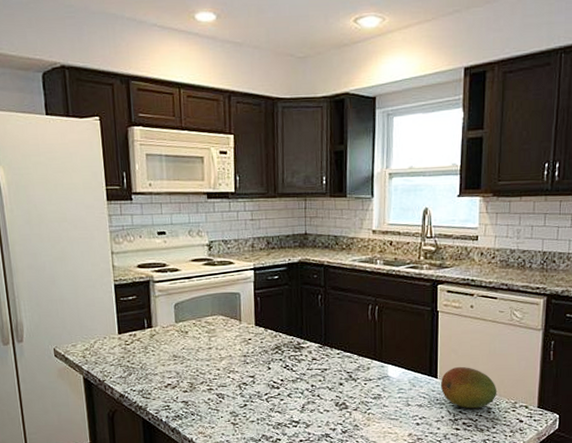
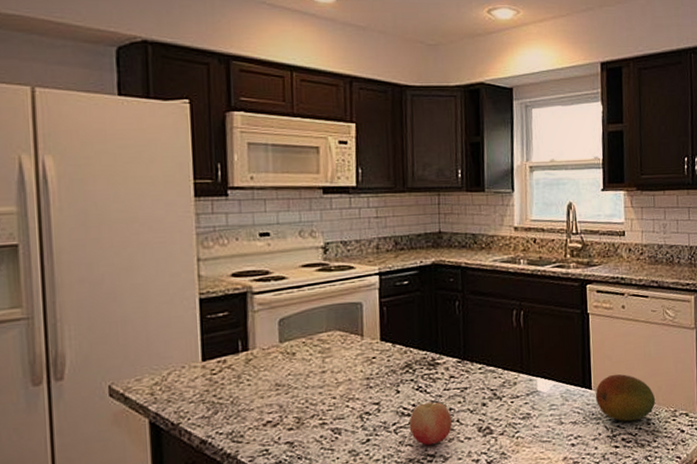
fruit: none [278,379,313,414] -> present [408,402,452,446]

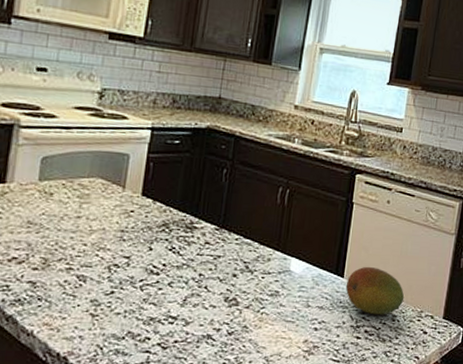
fruit: present [408,402,452,446] -> none [155,264,200,307]

